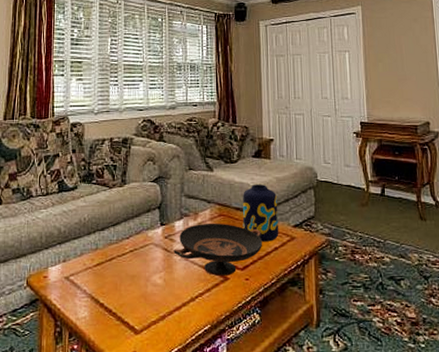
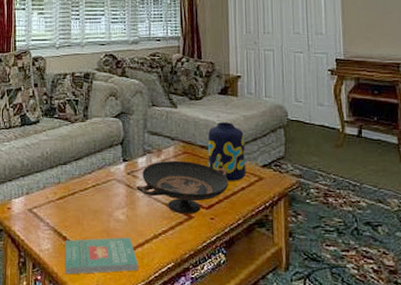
book: none [101,302,175,342] -> present [64,237,138,275]

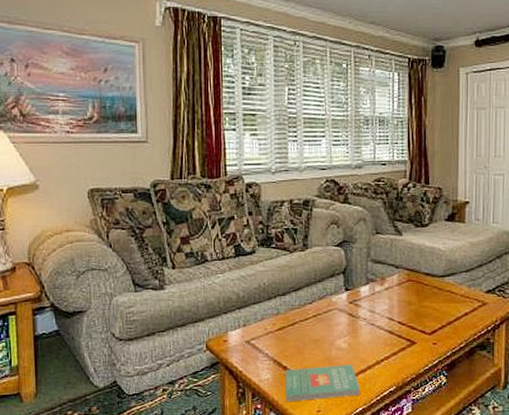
decorative bowl: present [136,160,229,215] -> none [359,288,453,341]
vase: present [207,123,246,181] -> none [432,249,471,307]

